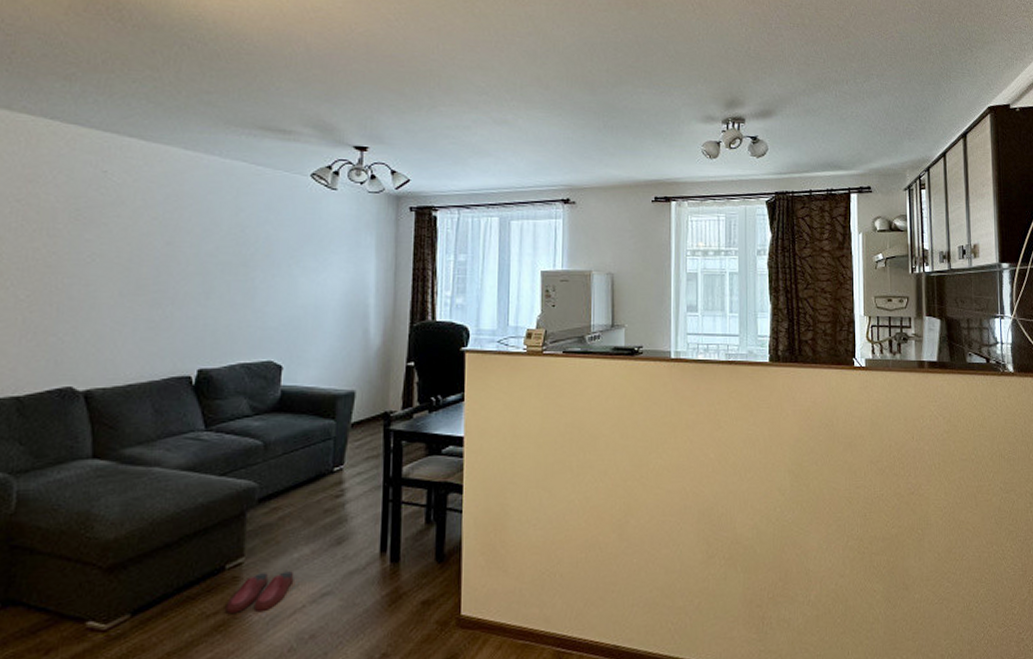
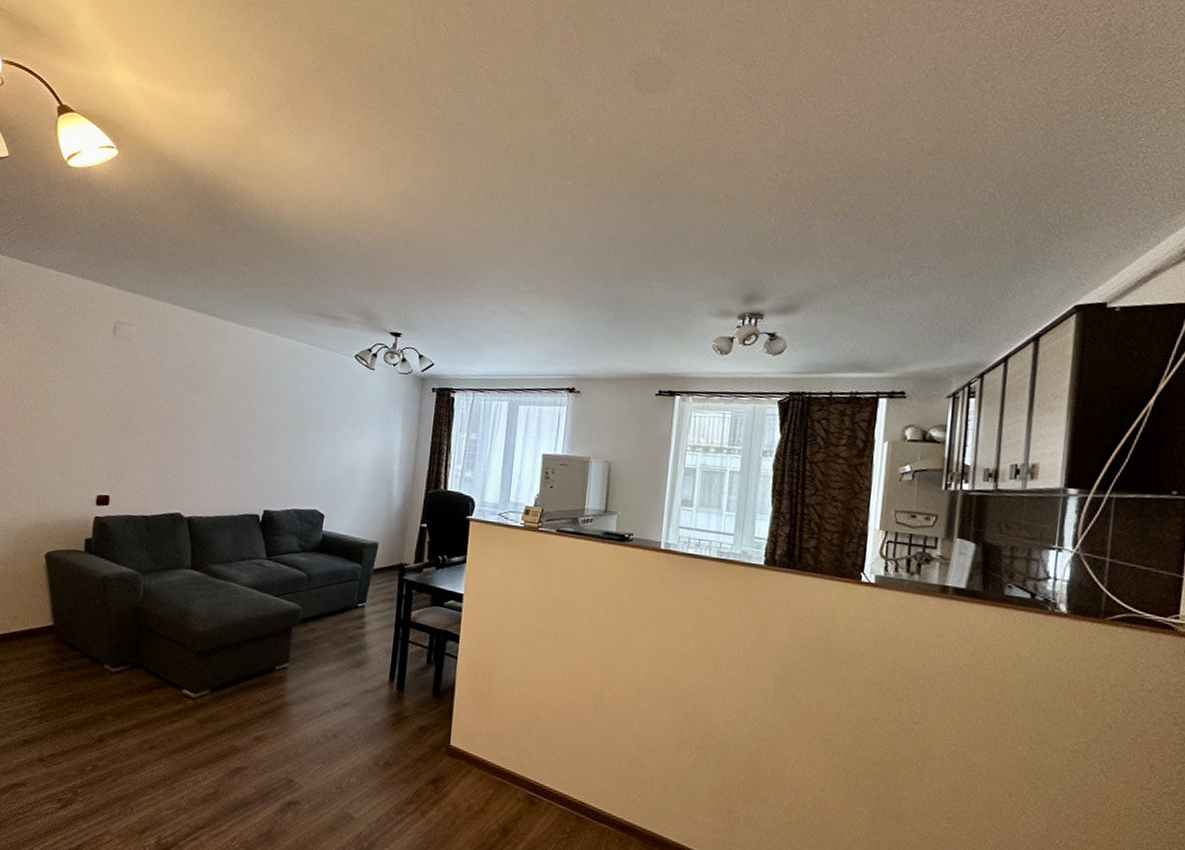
slippers: present [226,571,295,615] -> none [274,678,324,708]

